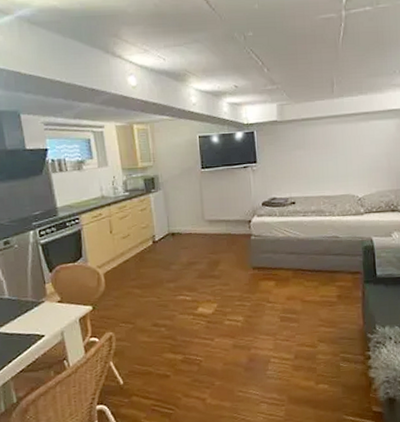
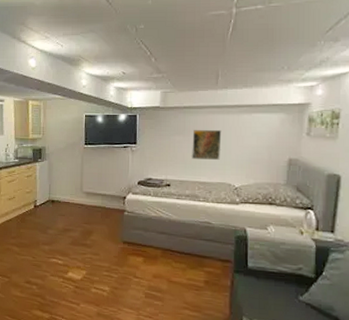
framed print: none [313,140,343,173] -> present [192,129,222,160]

